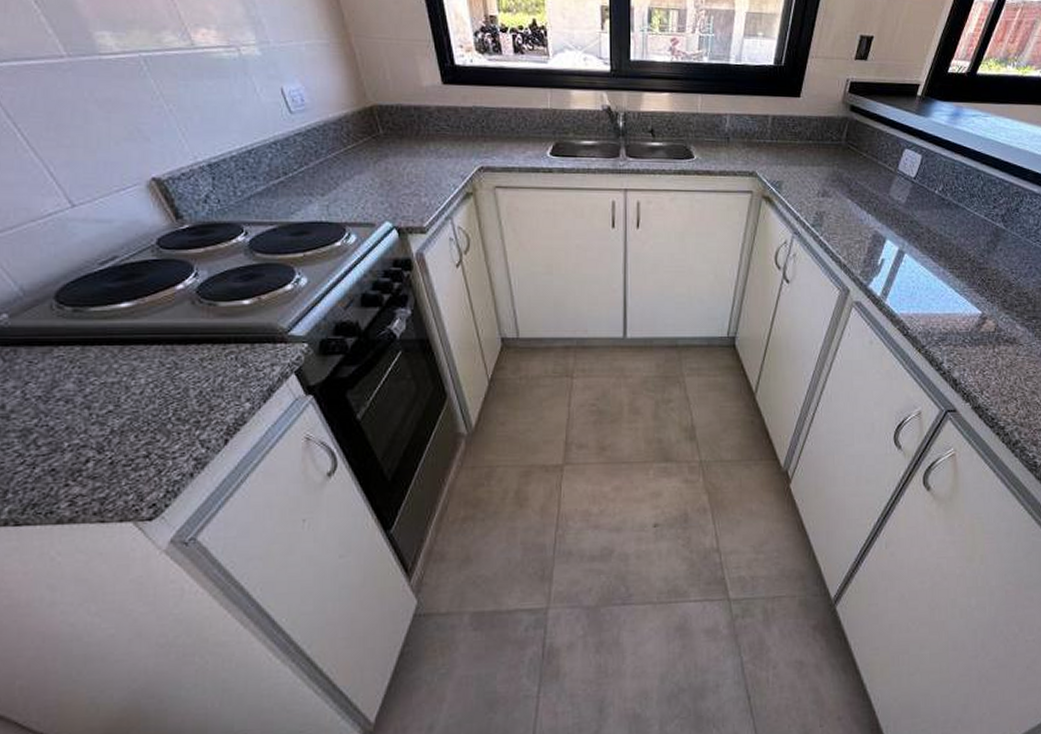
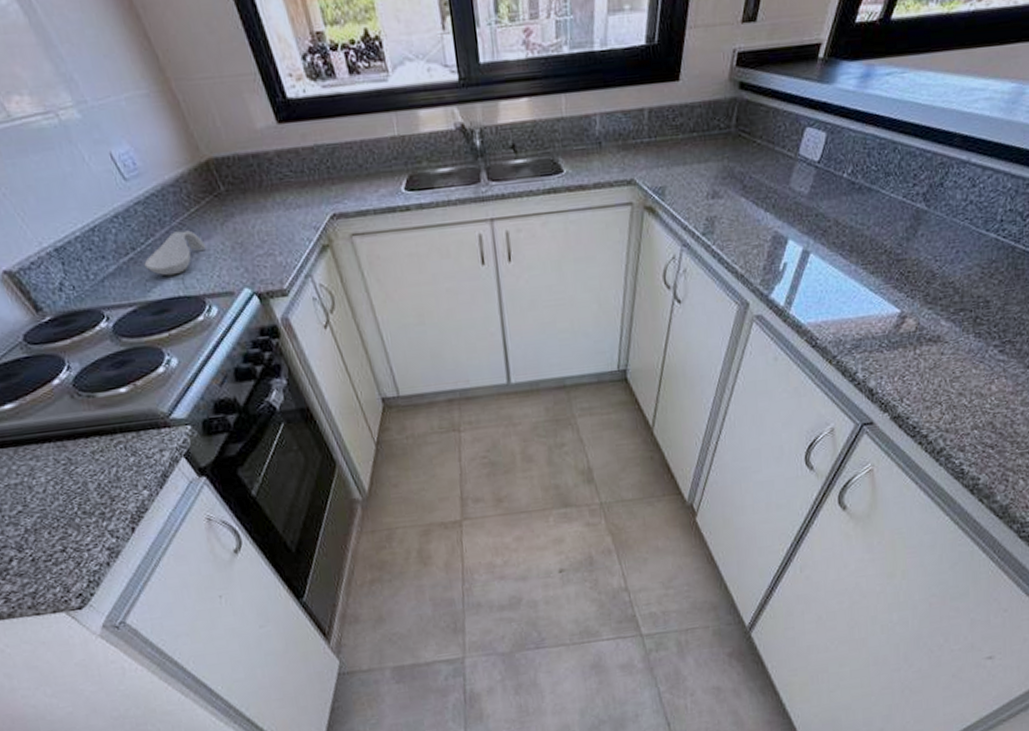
spoon rest: none [293,163,356,202] -> present [144,230,207,276]

